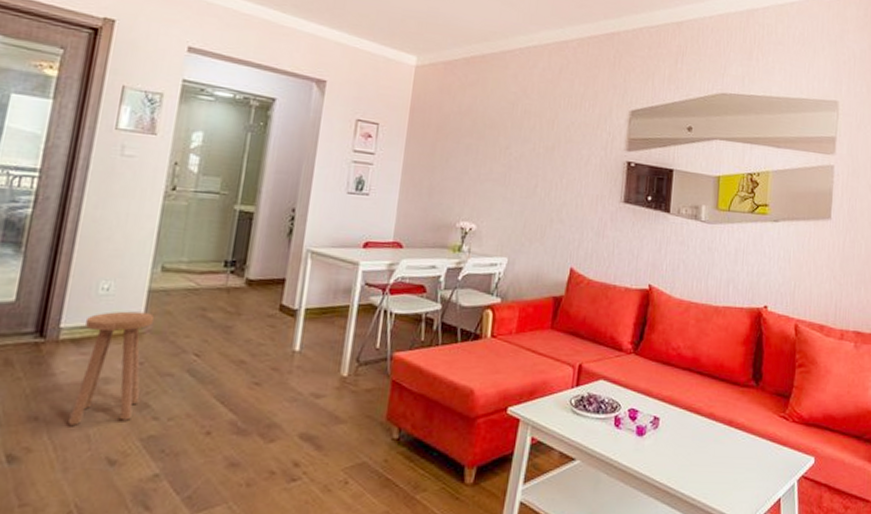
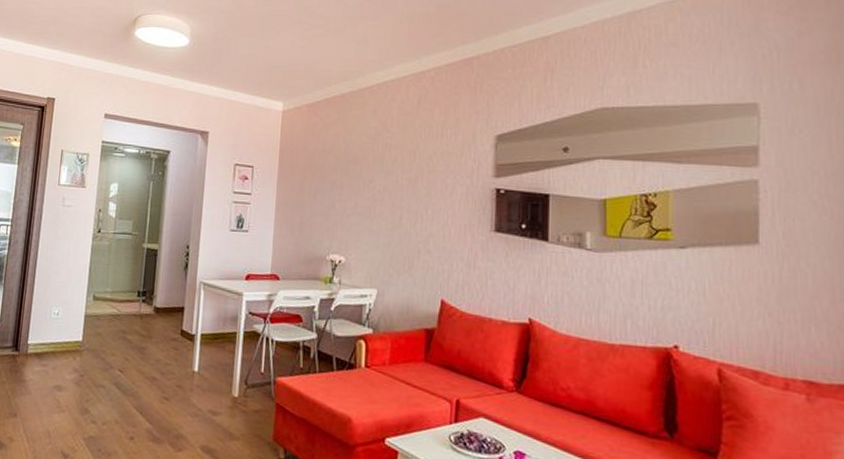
stool: present [68,311,155,426] -> none [36,332,90,423]

